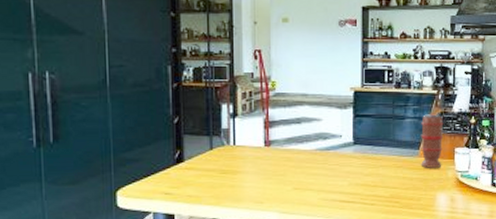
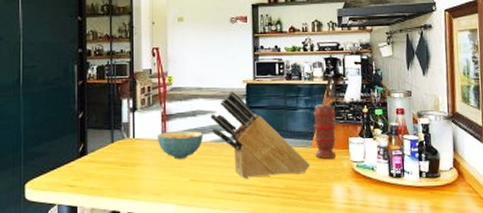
cereal bowl: none [259,139,309,167] -> present [156,131,204,159]
knife block: none [315,98,415,188] -> present [210,91,310,179]

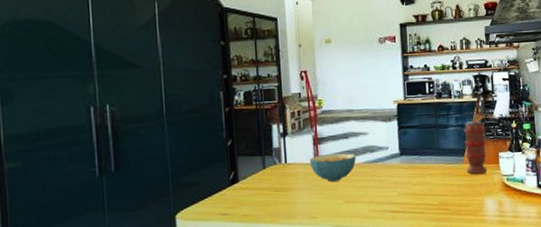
knife block: present [210,91,310,179] -> none [362,112,462,198]

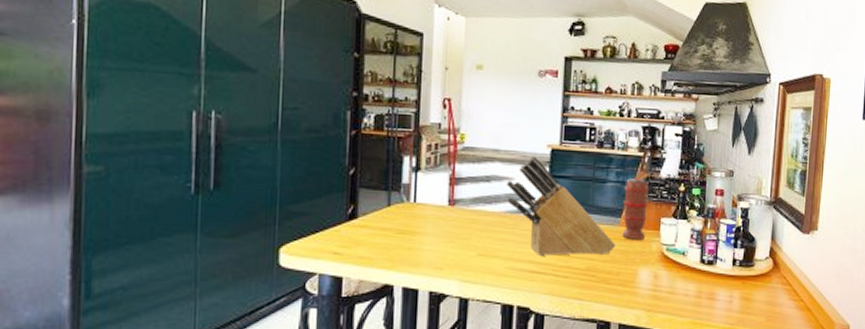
cereal bowl: present [309,153,357,182] -> none [442,198,498,230]
knife block: none [362,112,462,198] -> present [506,156,616,257]

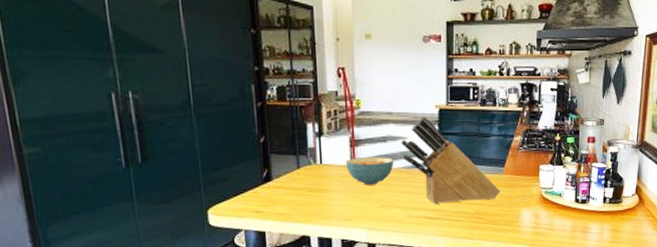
cereal bowl: none [442,198,498,230] -> present [345,157,395,185]
spice grinder: present [622,178,650,239] -> none [506,132,529,185]

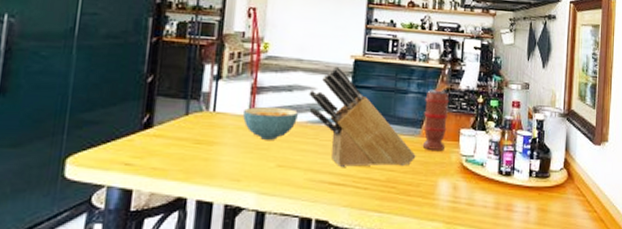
spice grinder: none [506,132,529,185] -> present [422,90,450,150]

